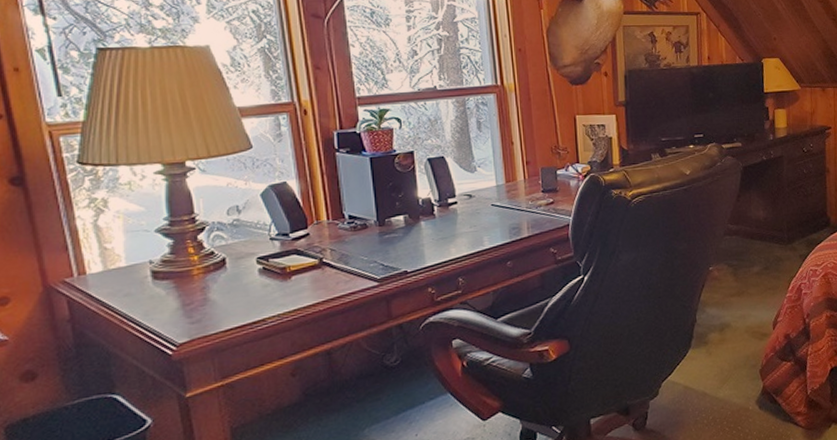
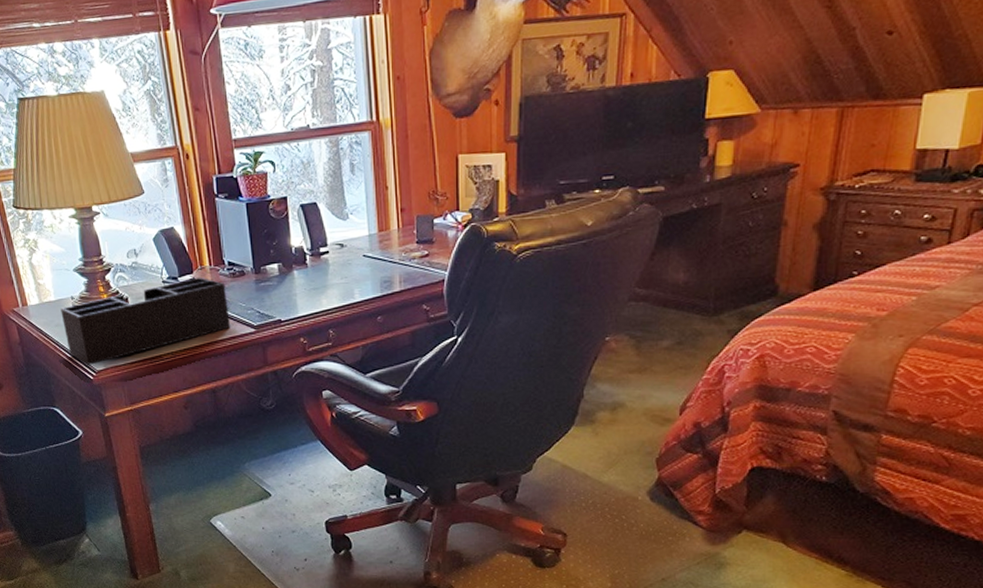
desk organizer: none [133,232,350,338] -> present [60,277,230,365]

